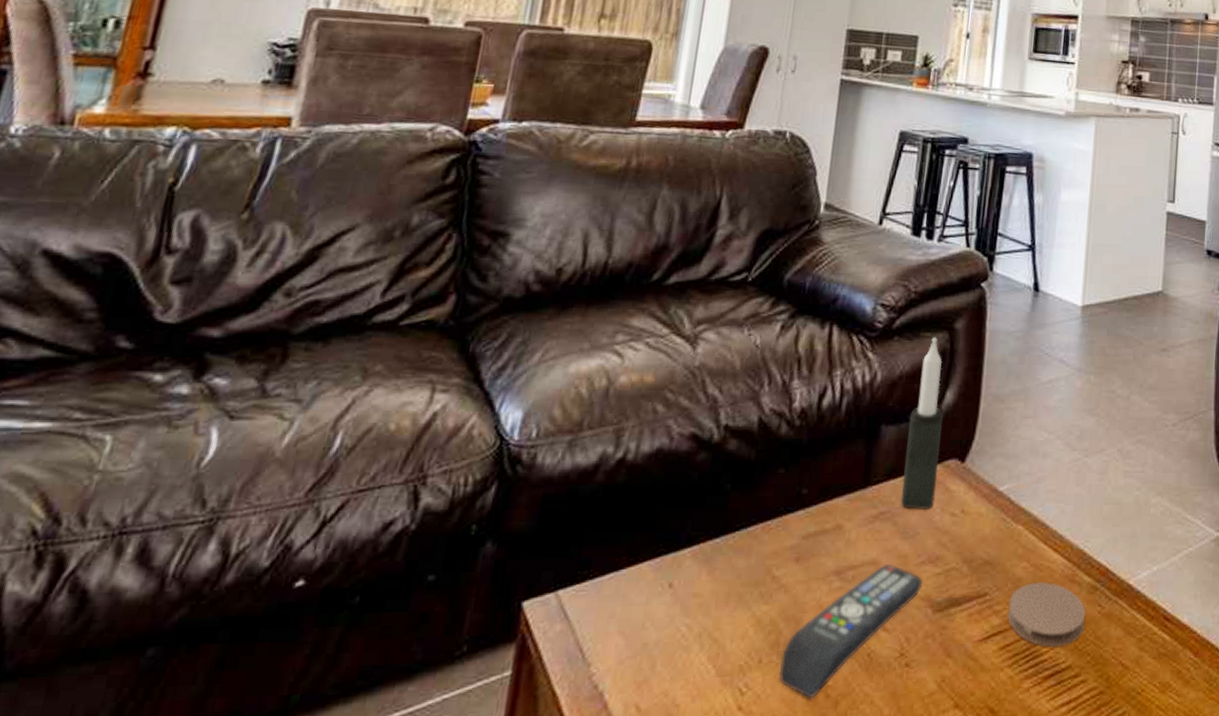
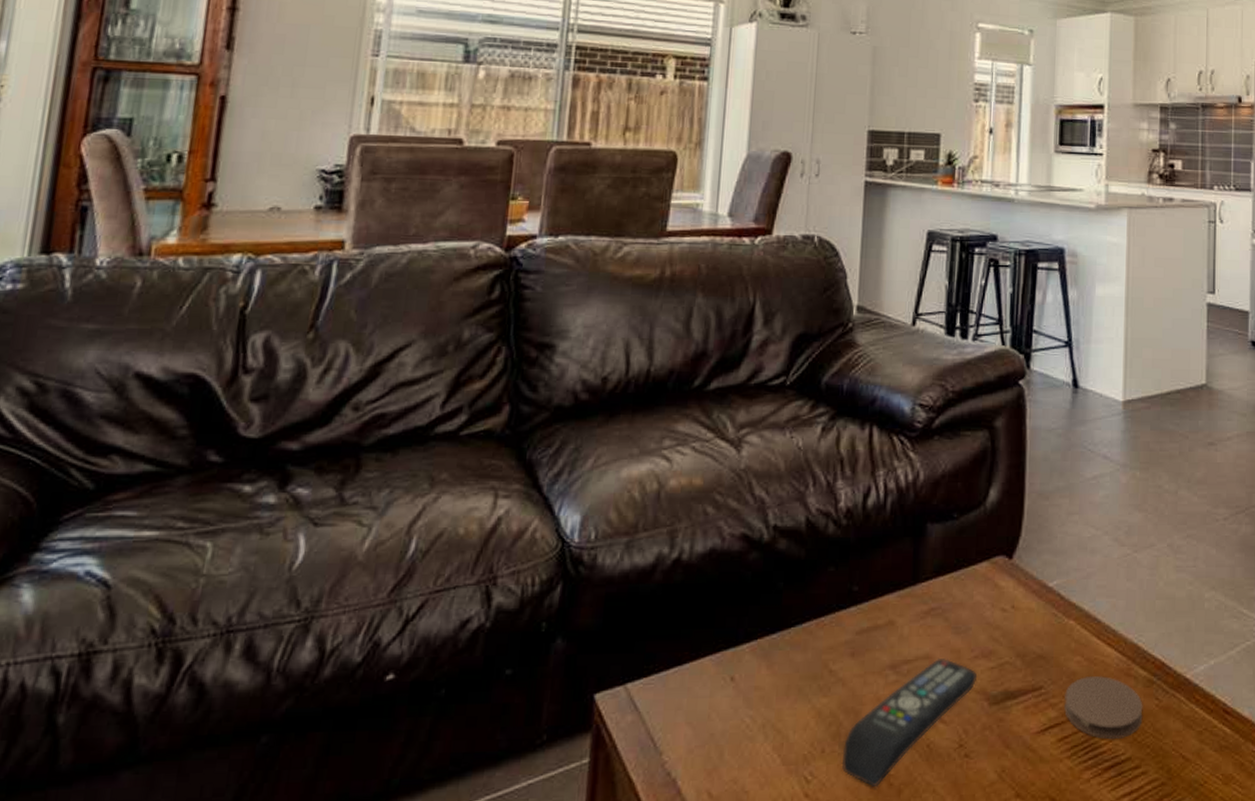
candle: present [901,337,943,510] -> none [951,436,988,605]

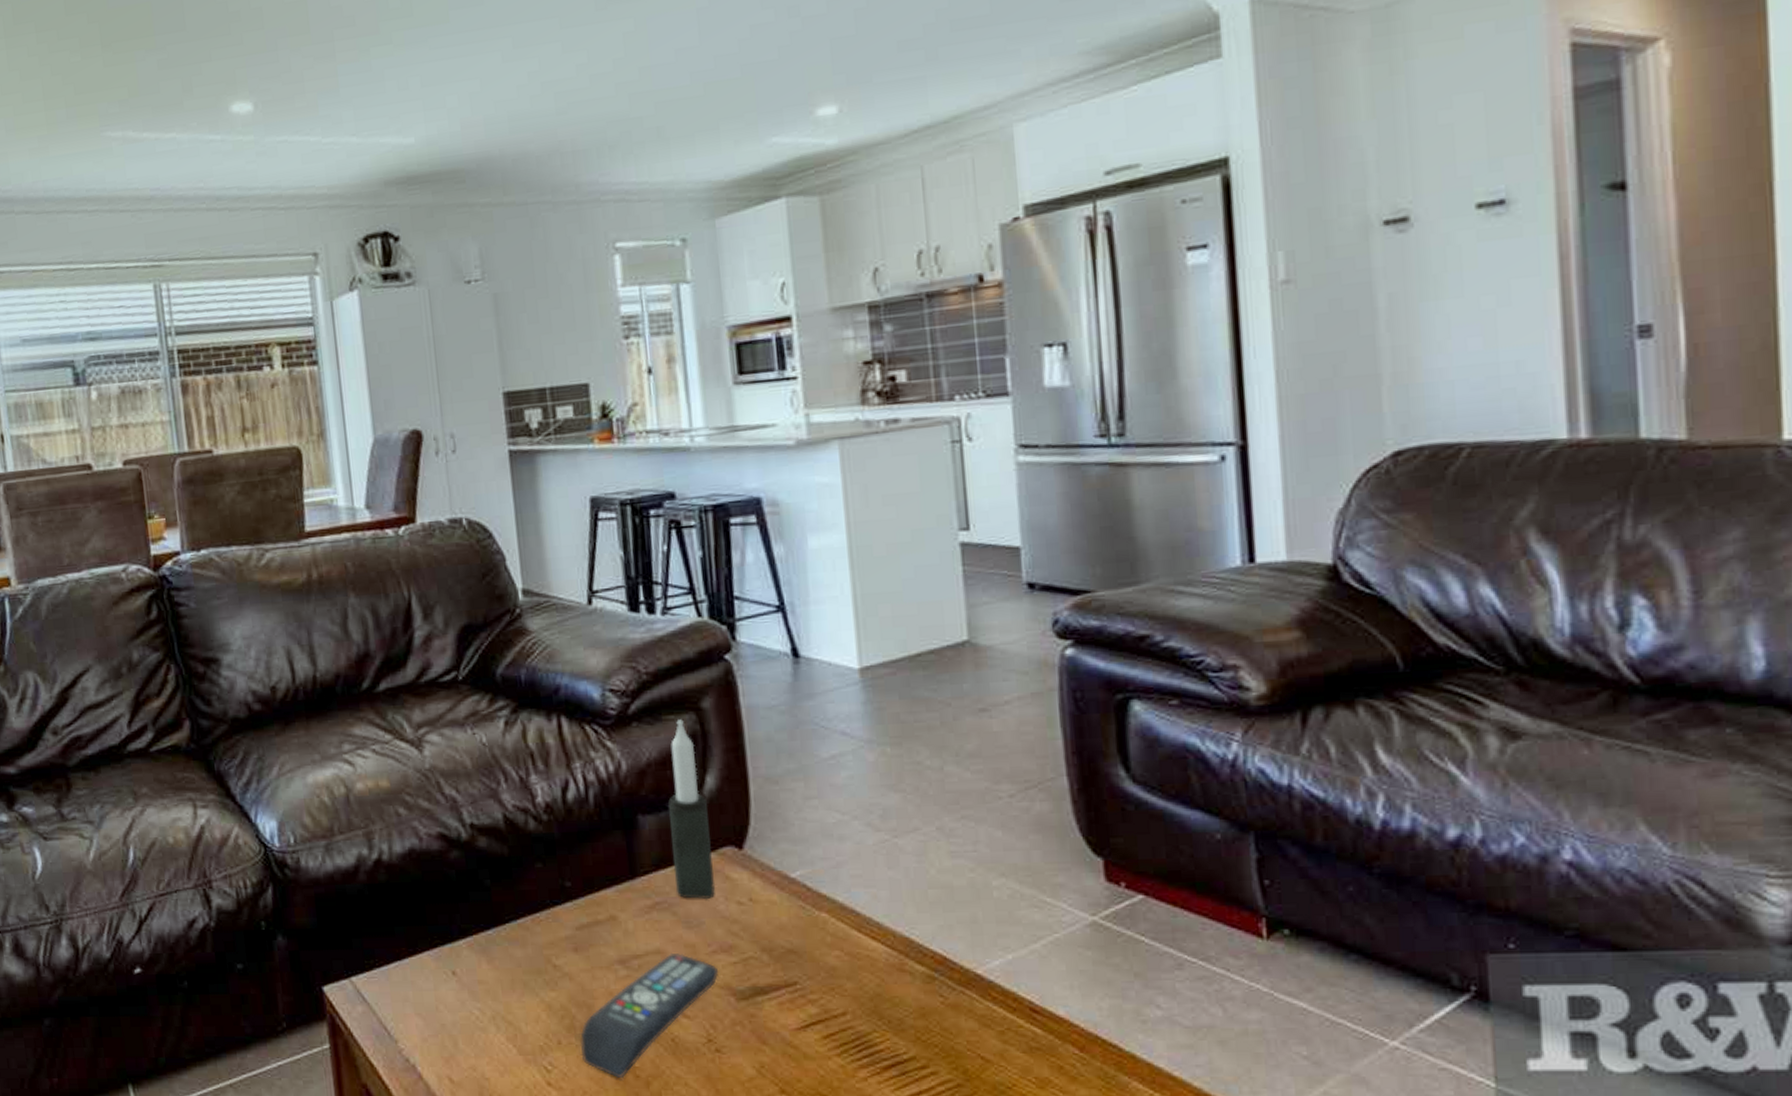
candle: none [951,436,988,605] -> present [668,719,715,899]
coaster: present [1064,676,1143,740] -> none [825,972,926,1038]

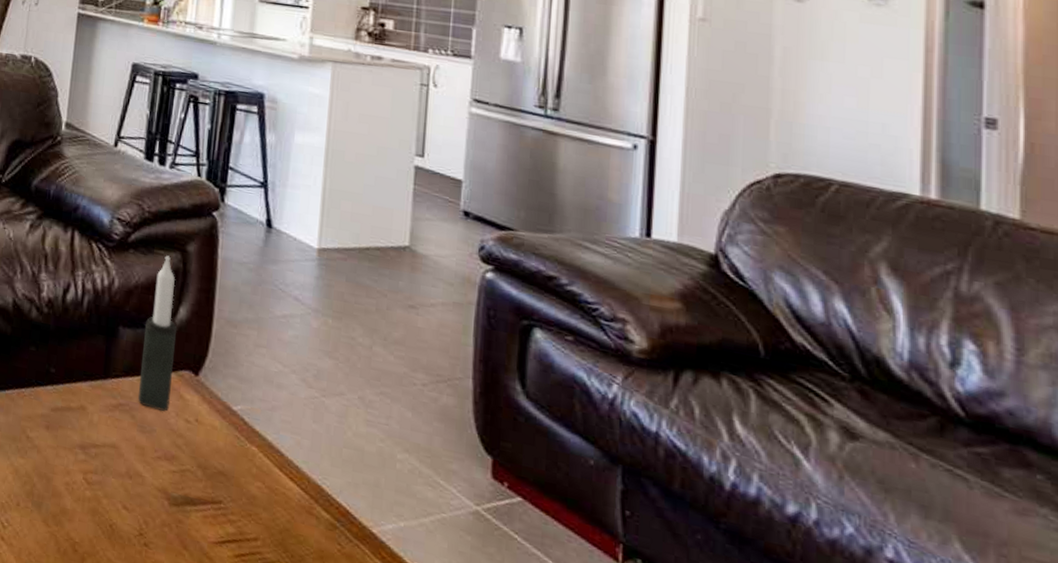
remote control: present [580,953,718,1078] -> none [33,450,159,549]

